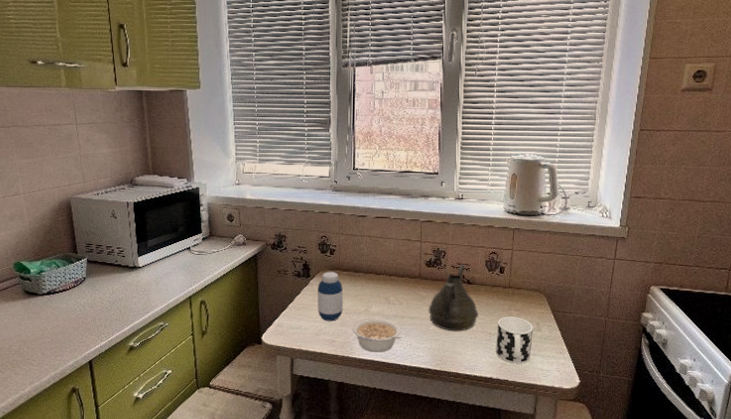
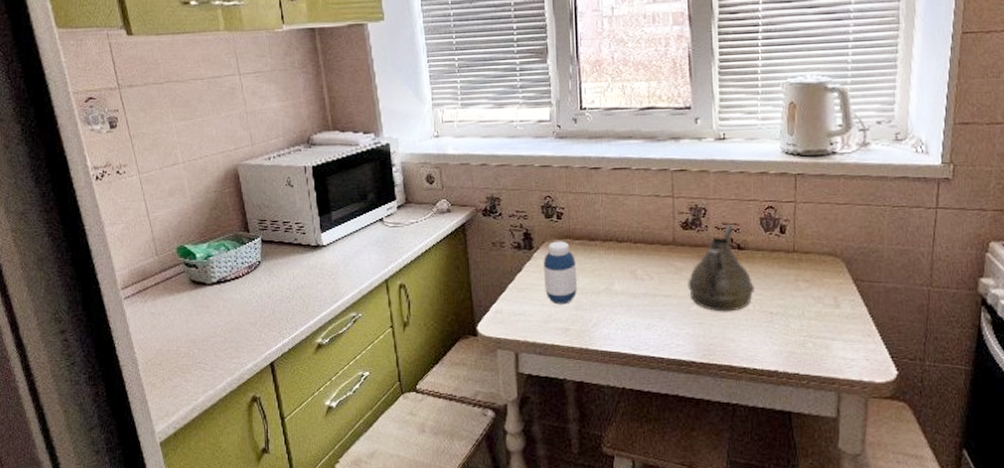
legume: present [352,318,403,352] -> none [590,298,656,342]
cup: present [495,317,533,364] -> none [780,290,830,351]

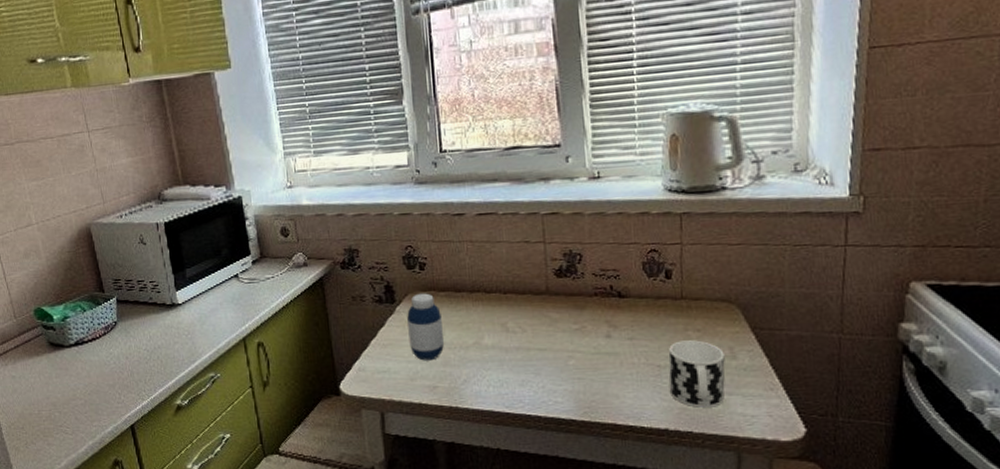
teapot: present [687,224,754,312] -> none [564,270,639,366]
cup: none [780,290,830,351] -> present [668,340,725,408]

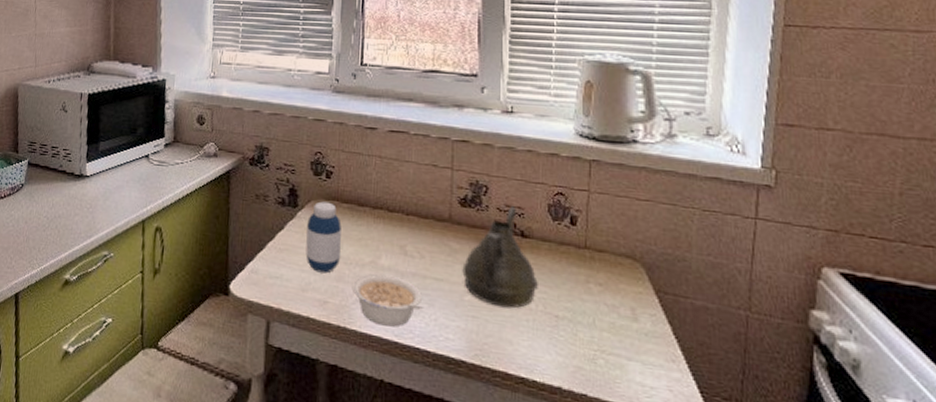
legume: none [458,352,531,400] -> present [352,273,424,327]
teapot: none [564,270,639,366] -> present [462,206,538,309]
cup: present [668,340,725,408] -> none [566,292,626,371]

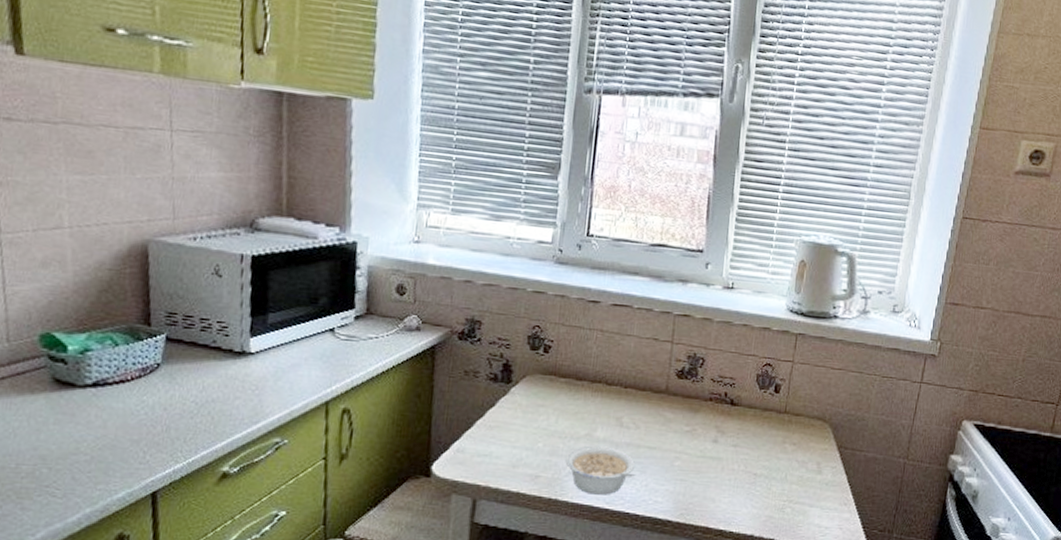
medicine bottle: present [305,201,342,274] -> none [518,376,558,448]
teapot: present [462,206,538,309] -> none [674,377,742,470]

